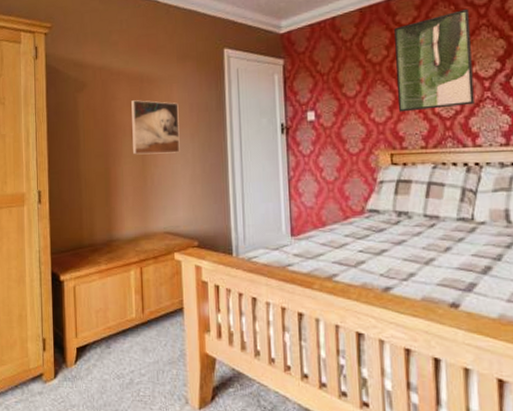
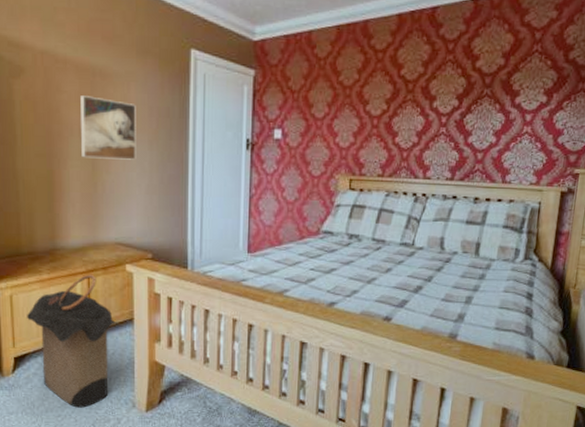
laundry hamper: none [88,263,169,403] -> present [27,274,118,408]
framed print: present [394,8,475,112] -> none [362,41,440,140]

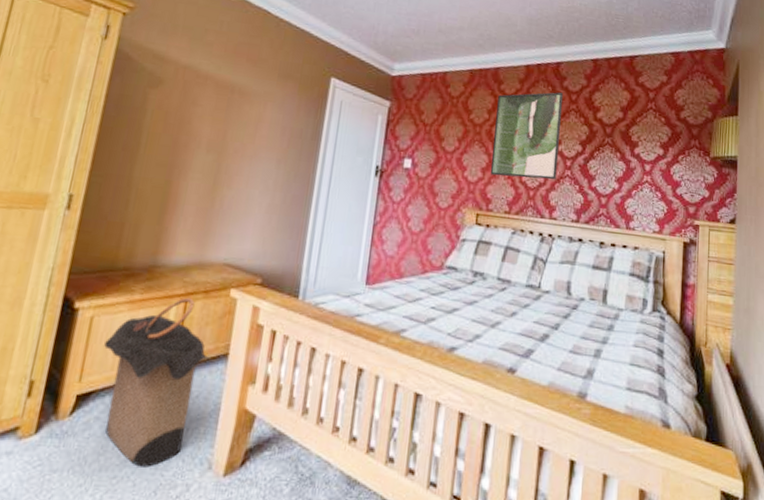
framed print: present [80,96,136,160] -> none [204,110,270,178]
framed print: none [362,41,440,140] -> present [490,92,564,180]

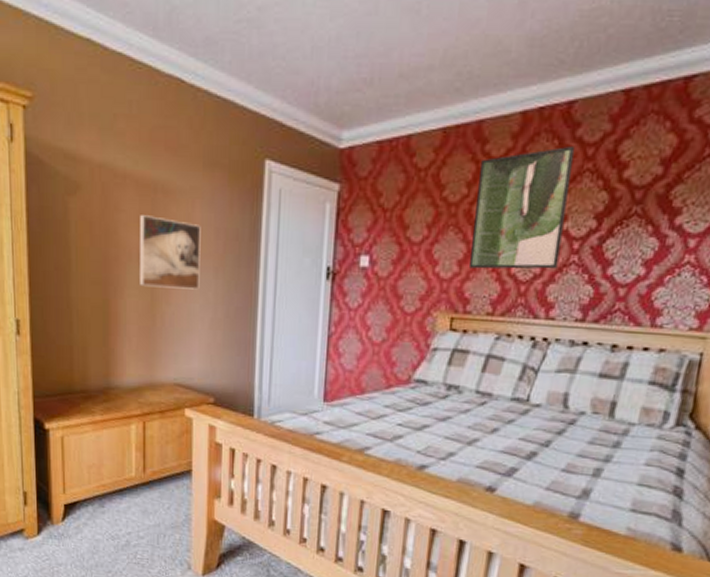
laundry hamper: present [104,297,210,467] -> none [78,417,175,565]
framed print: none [204,110,270,178] -> present [138,215,201,290]

